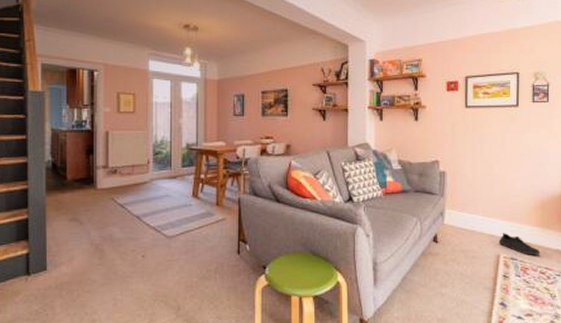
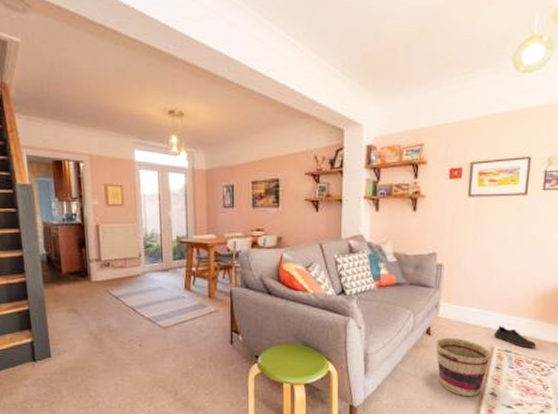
basket: none [444,245,497,308] -> present [436,337,491,397]

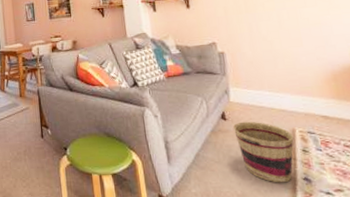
shoe: present [493,325,537,348] -> none [291,106,341,128]

